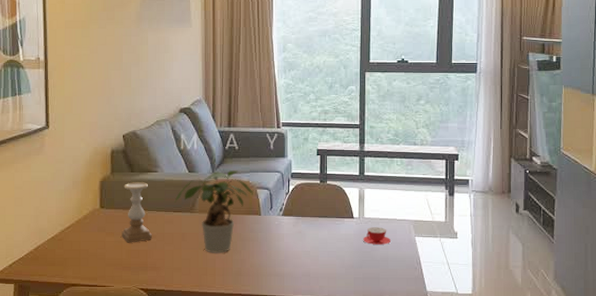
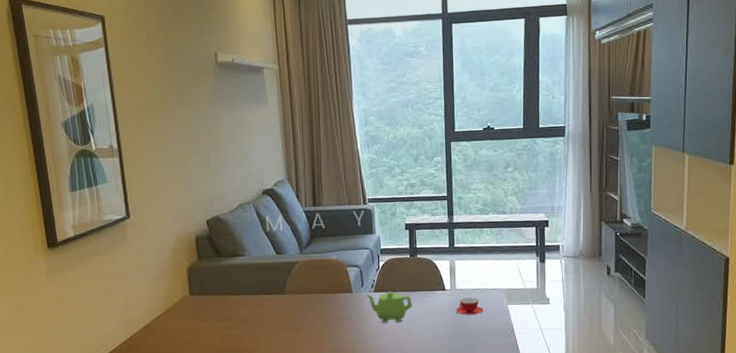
candle holder: present [121,182,152,243] -> none [212,267,245,328]
potted plant: present [174,170,253,253] -> none [264,250,343,333]
teapot: none [273,216,320,248] -> present [365,291,412,324]

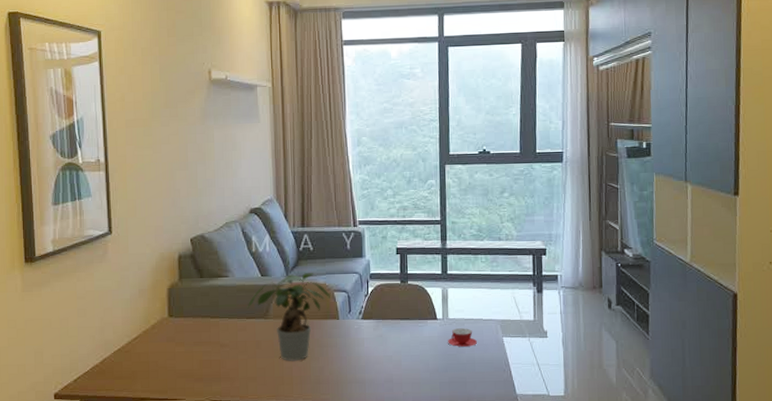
potted plant: none [264,250,343,333] -> present [247,273,330,361]
teapot: present [365,291,412,324] -> none [352,319,402,353]

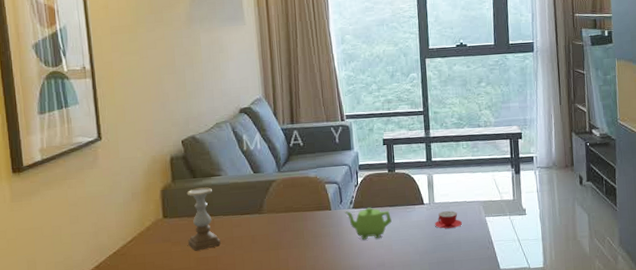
candle holder: none [192,288,225,353] -> present [186,187,221,251]
potted plant: present [247,273,330,361] -> none [241,167,322,253]
teapot: none [352,319,402,353] -> present [344,207,392,240]

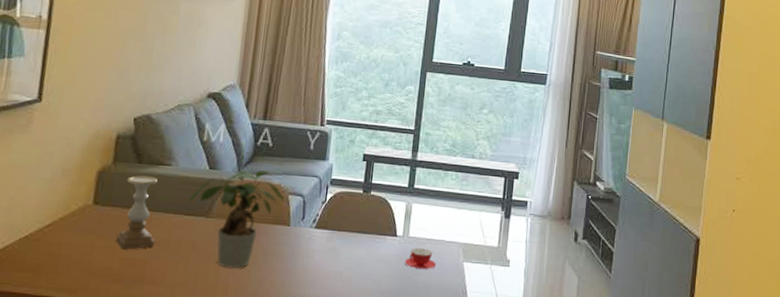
potted plant: none [241,167,322,253] -> present [187,170,284,269]
teapot: present [344,207,392,240] -> none [304,229,357,269]

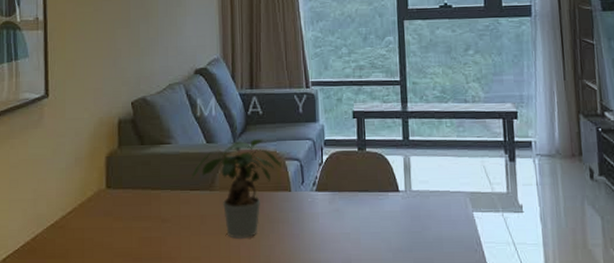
candle holder: present [116,175,158,250] -> none [131,156,166,229]
teacup: present [405,248,436,269] -> none [412,201,444,223]

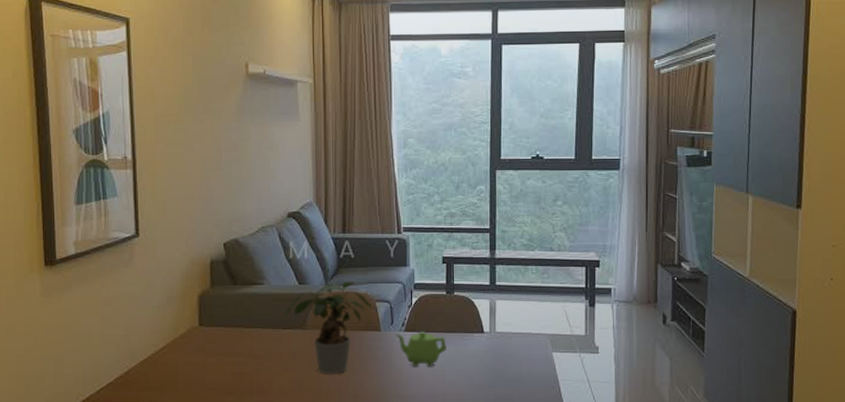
teapot: none [306,191,360,230] -> present [395,331,447,367]

